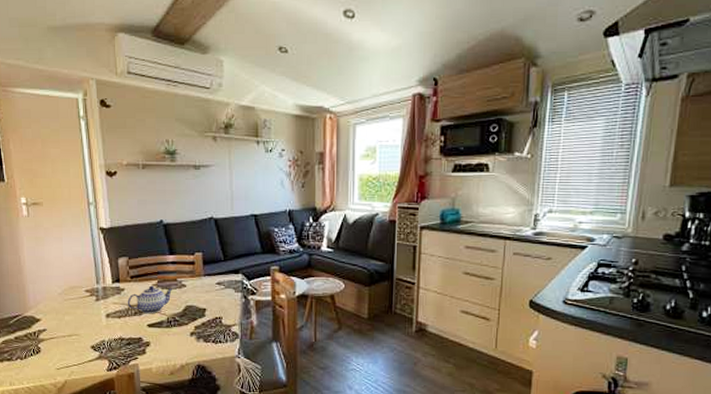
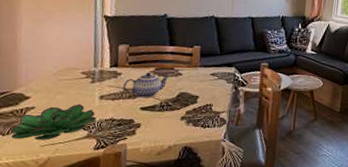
succulent plant: none [26,324,106,363] -> present [10,104,97,140]

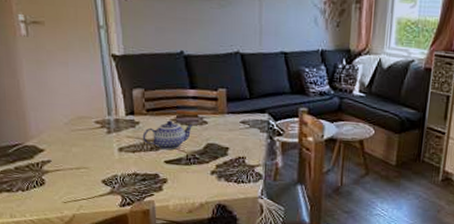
succulent plant: present [10,104,97,140] -> none [29,157,118,196]

